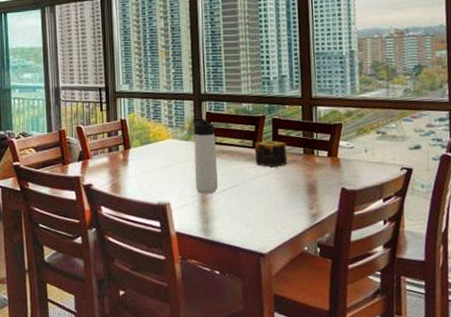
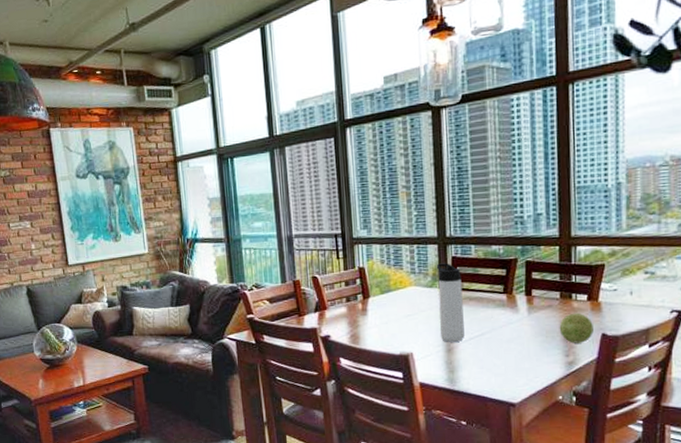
candle: present [255,140,288,168] -> none [505,285,542,314]
decorative ball: none [303,168,334,197] -> present [559,312,593,344]

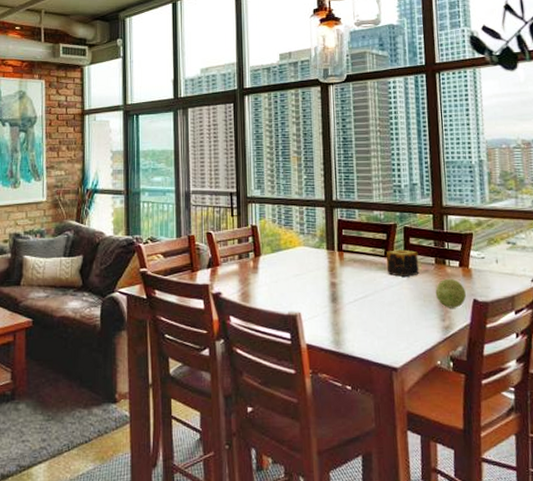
thermos bottle: present [436,263,465,342] -> none [323,225,350,303]
candle: none [505,285,542,314] -> present [386,249,419,278]

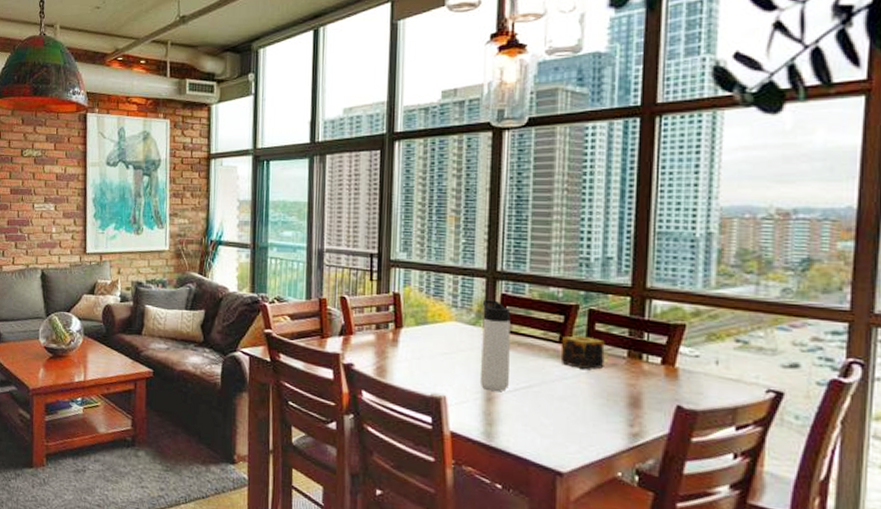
thermos bottle: none [323,225,350,303] -> present [481,299,511,391]
decorative ball: present [435,278,466,308] -> none [624,376,667,413]

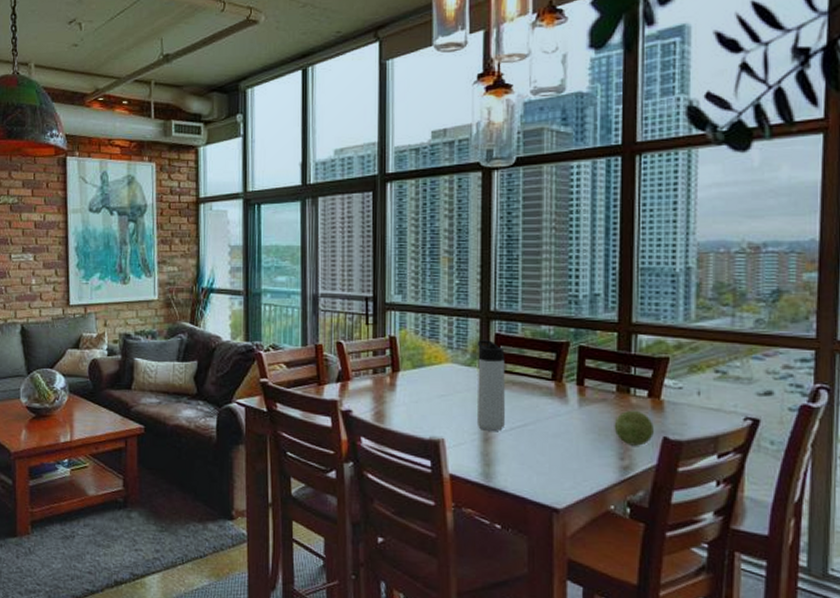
candle: present [560,335,605,370] -> none [553,372,595,406]
decorative ball: none [624,376,667,413] -> present [614,410,654,446]

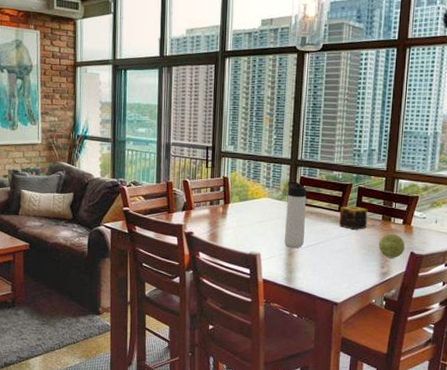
candle: none [553,372,595,406] -> present [339,206,368,230]

